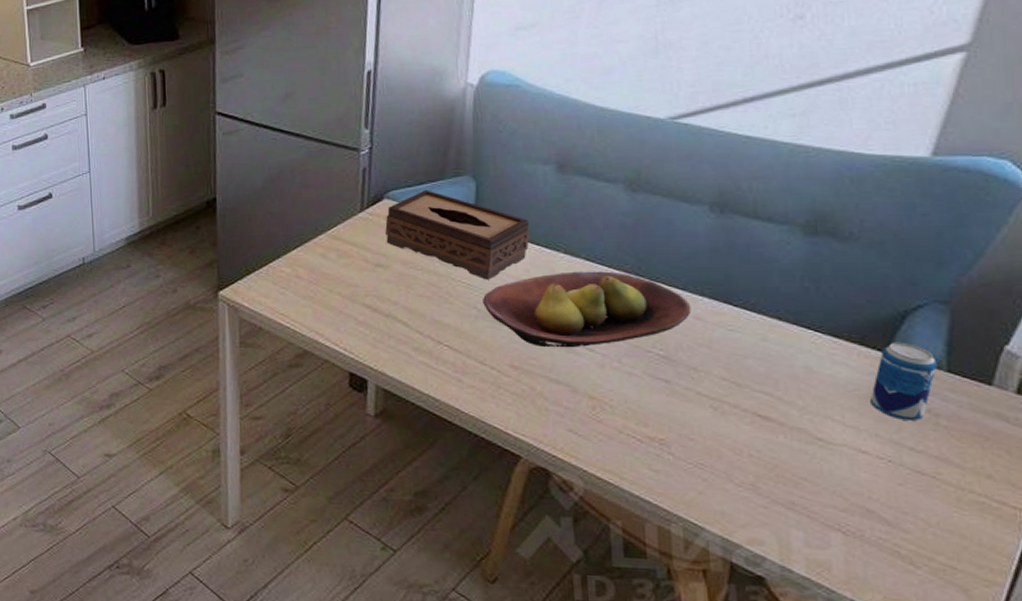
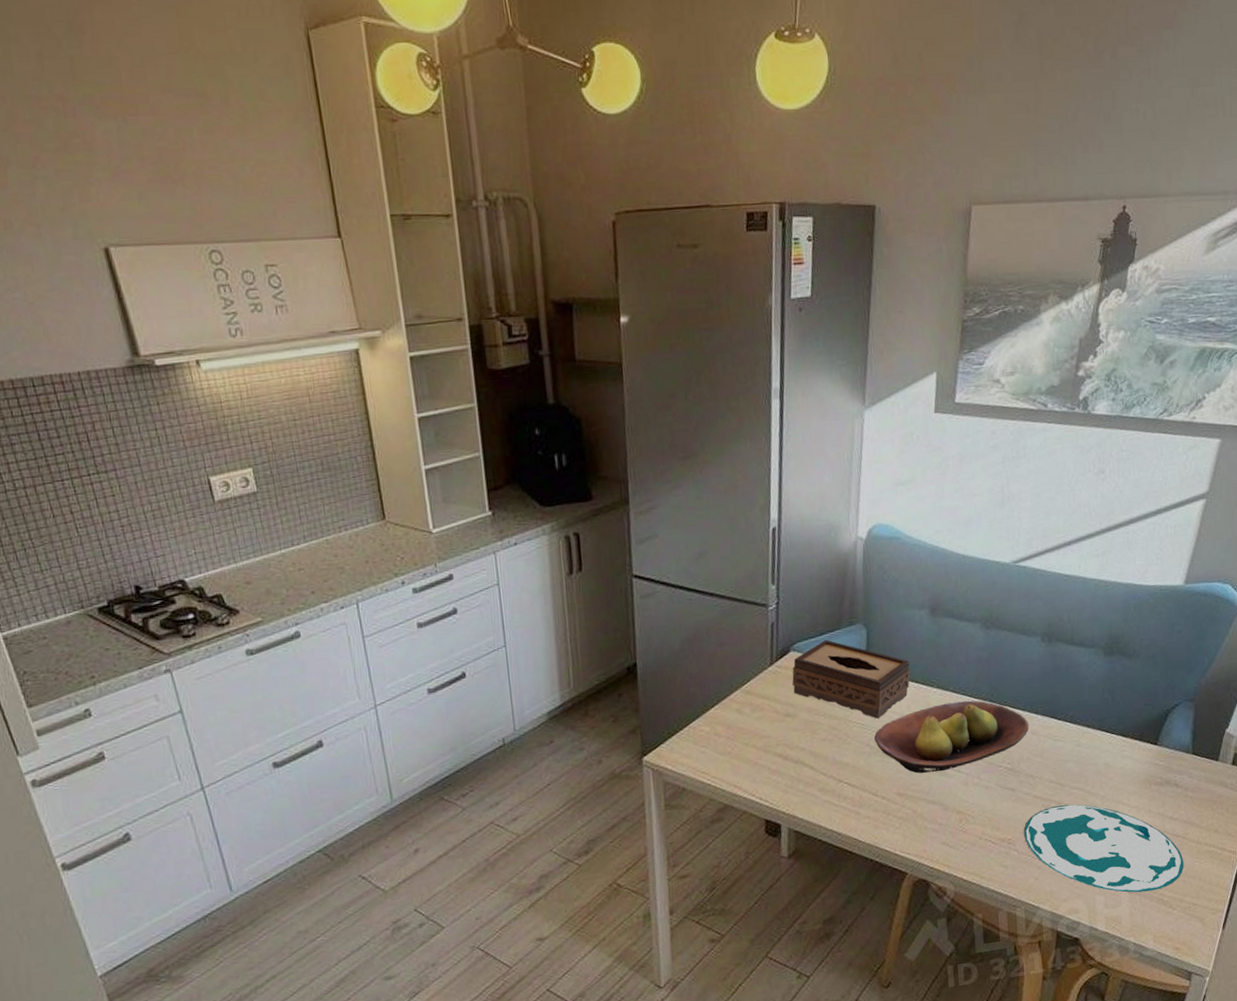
plate: none [683,409,935,538] -> present [1024,804,1184,893]
beverage can: present [870,343,937,420] -> none [1146,735,1187,797]

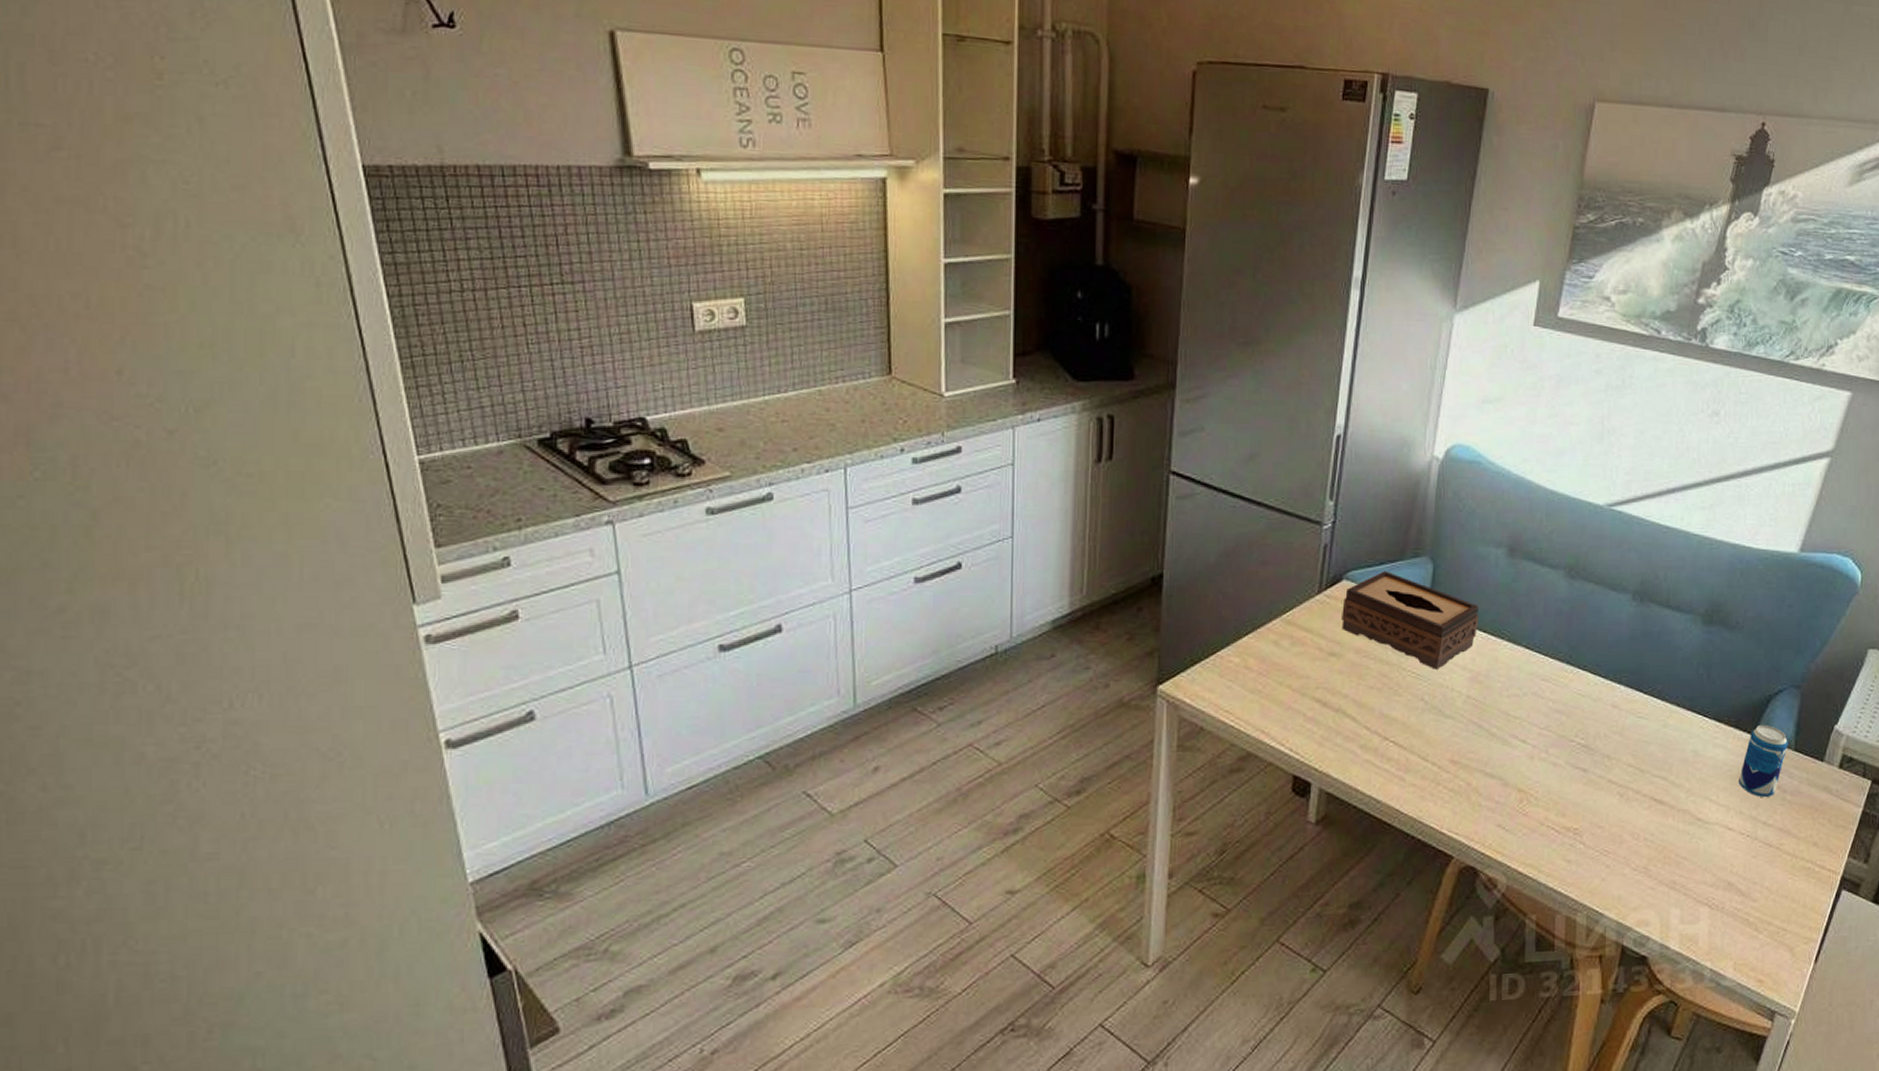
fruit bowl: present [874,700,1029,774] -> none [1430,659,1610,740]
plate: present [1024,804,1184,893] -> none [1594,795,1776,909]
beverage can: none [1146,735,1187,797] -> present [1739,725,1788,797]

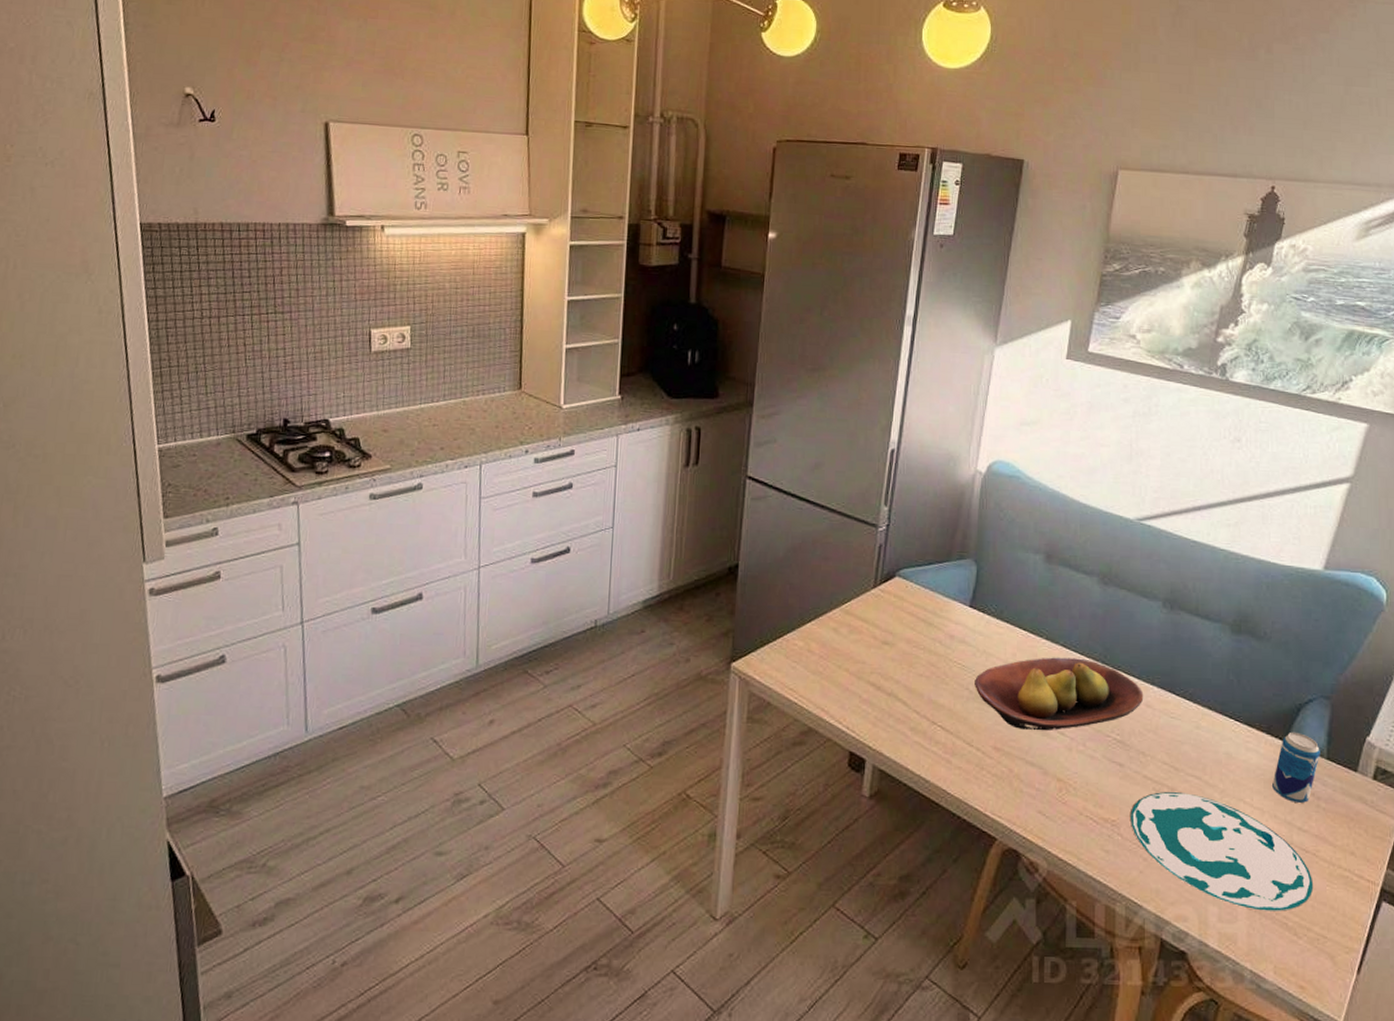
tissue box: present [1341,571,1480,670] -> none [894,570,1020,662]
fruit bowl: none [1430,659,1610,740] -> present [975,657,1144,731]
plate: none [1594,795,1776,909] -> present [1131,792,1314,911]

